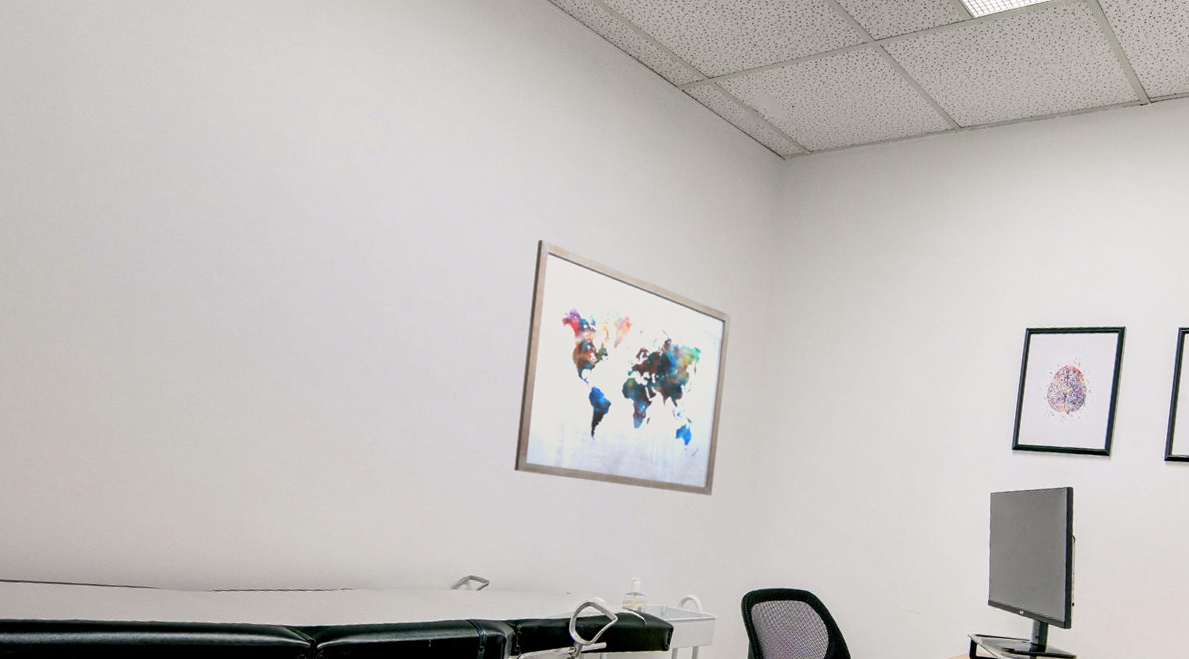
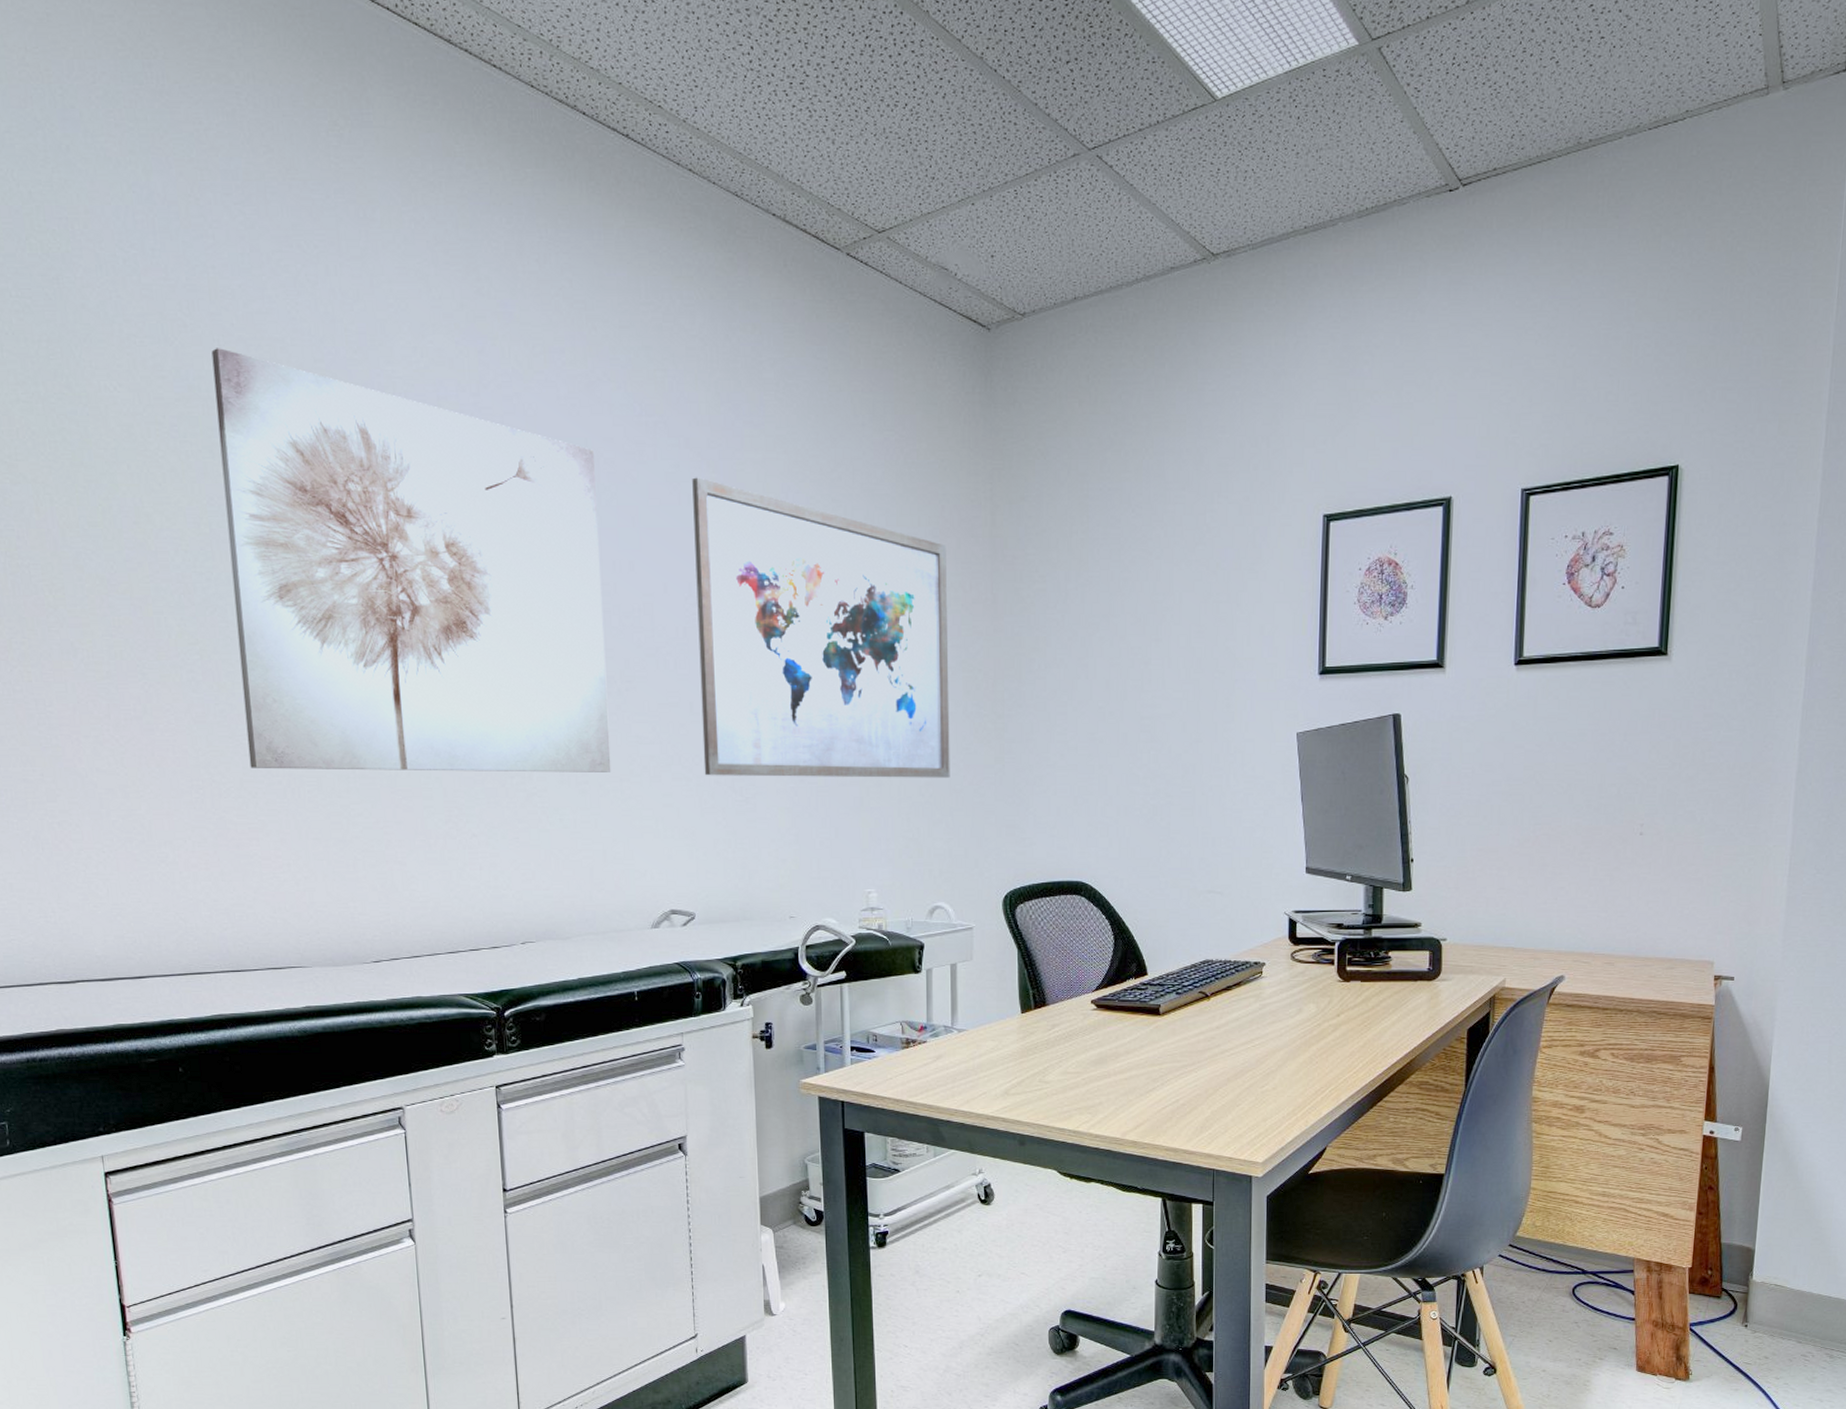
wall art: none [141,95,464,459] -> present [211,348,611,773]

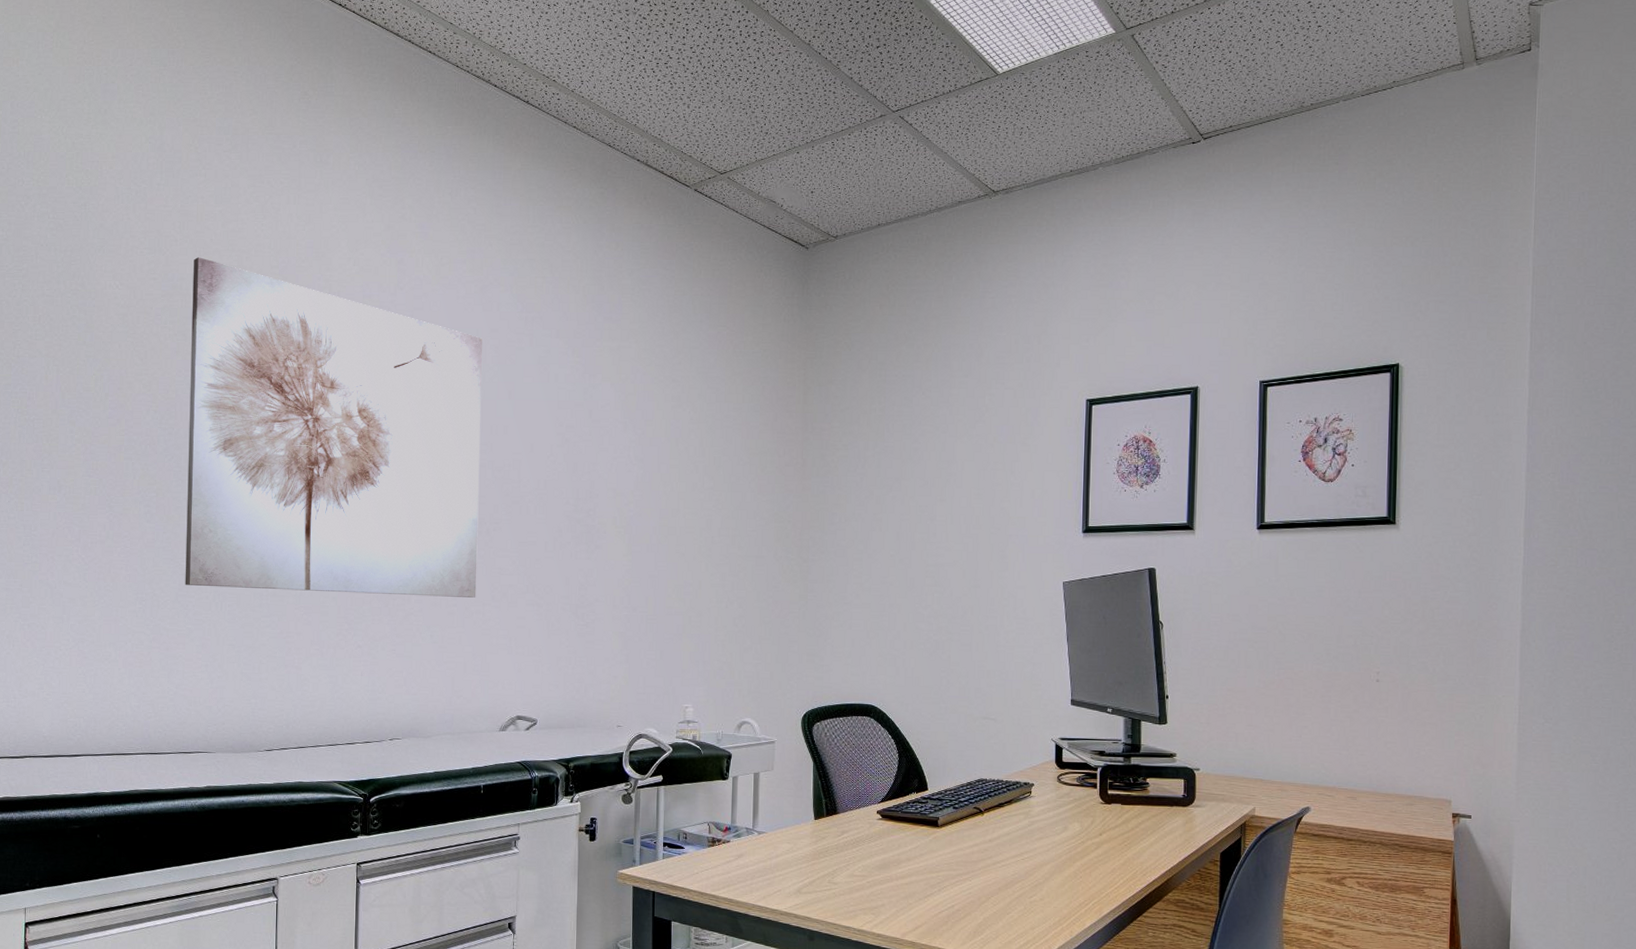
wall art: present [692,477,950,778] -> none [553,361,765,611]

